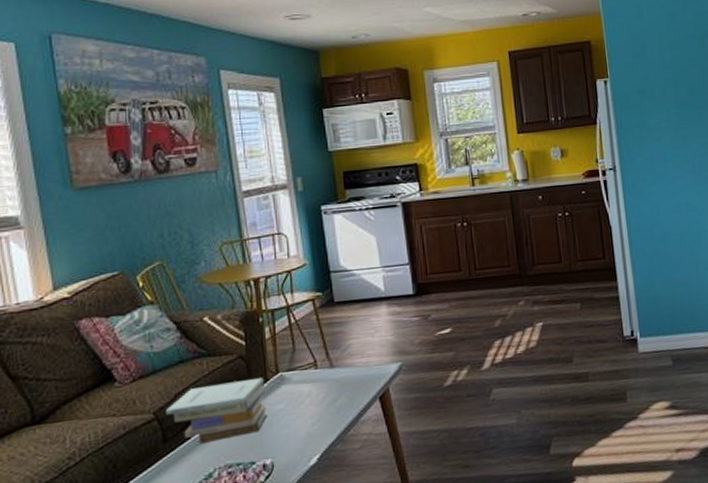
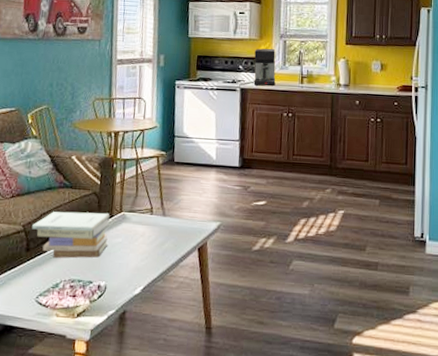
coffee maker: none [412,150,443,197] -> present [253,48,276,86]

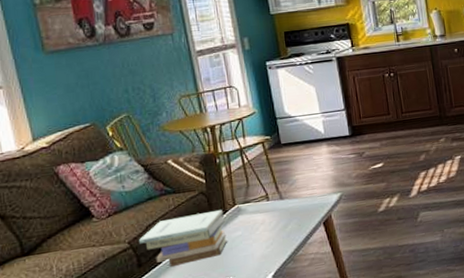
coffee maker: present [253,48,276,86] -> none [344,11,372,52]

